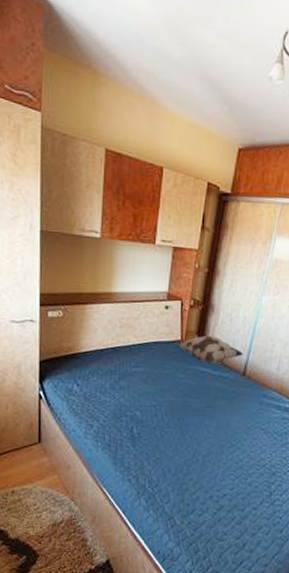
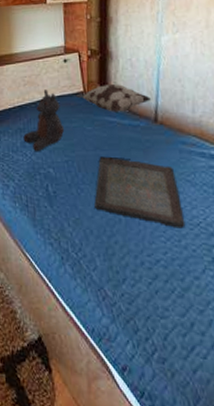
teddy bear: none [113,334,157,394] -> present [23,90,65,151]
serving tray: none [176,403,254,469] -> present [94,156,186,229]

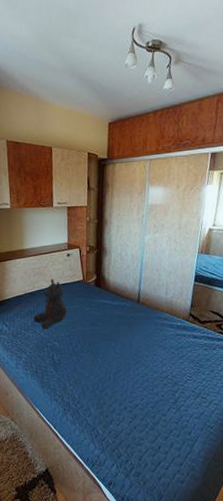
decorative pillow: present [75,83,151,112] -> none [76,273,135,296]
serving tray: present [94,156,186,229] -> none [90,330,157,381]

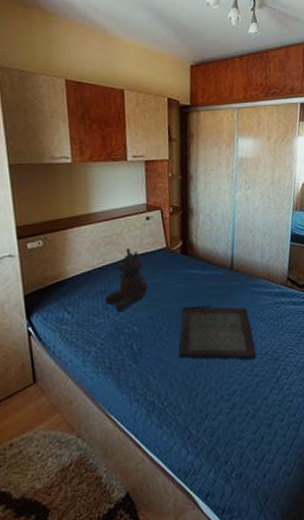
serving tray: none [90,330,157,381] -> present [178,306,257,360]

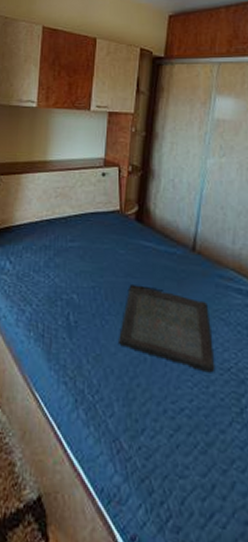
teddy bear: present [105,248,149,312] -> none [48,204,95,273]

